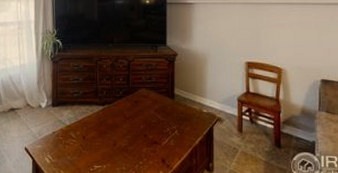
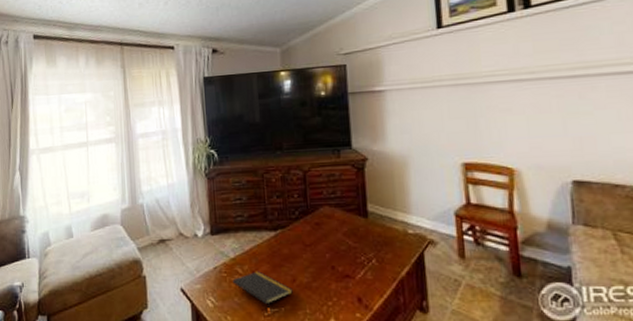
notepad: none [67,136,113,165] -> present [232,271,293,308]

